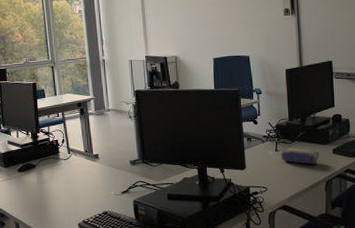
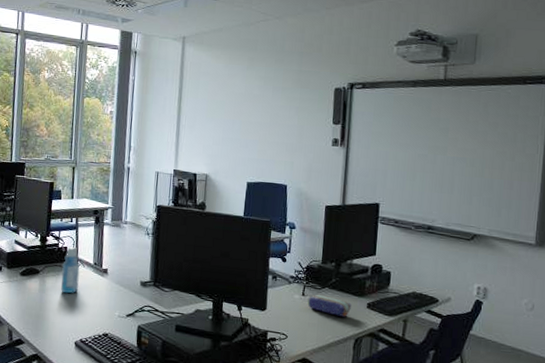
bottle: none [56,138,74,182] -> present [61,246,80,294]

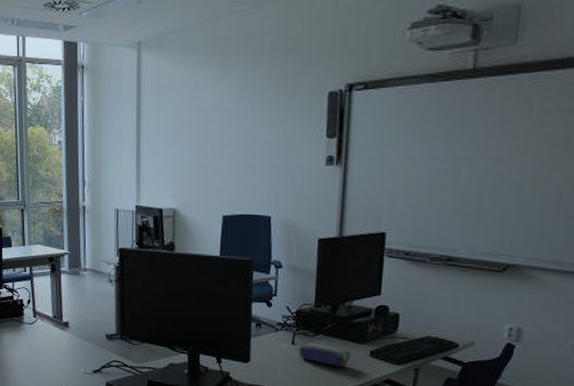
bottle: present [61,246,80,294] -> none [19,298,38,350]

